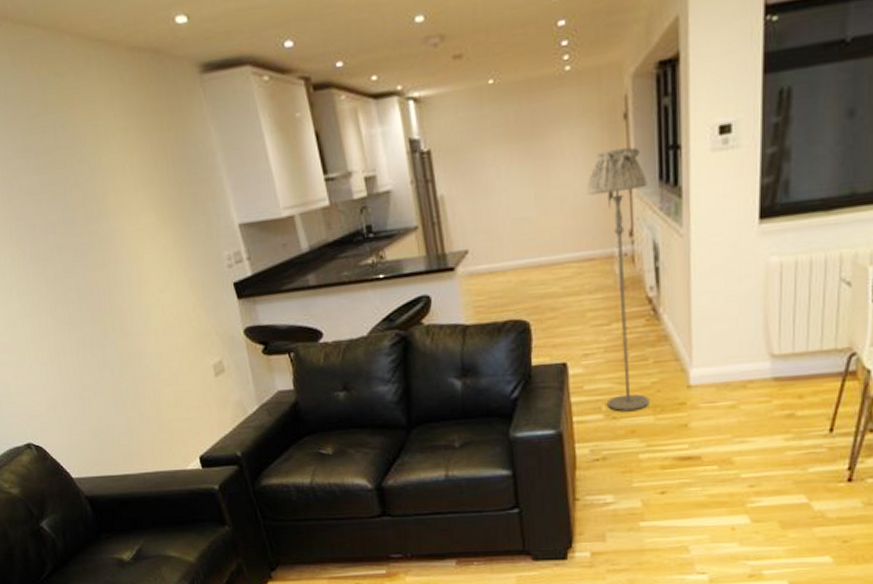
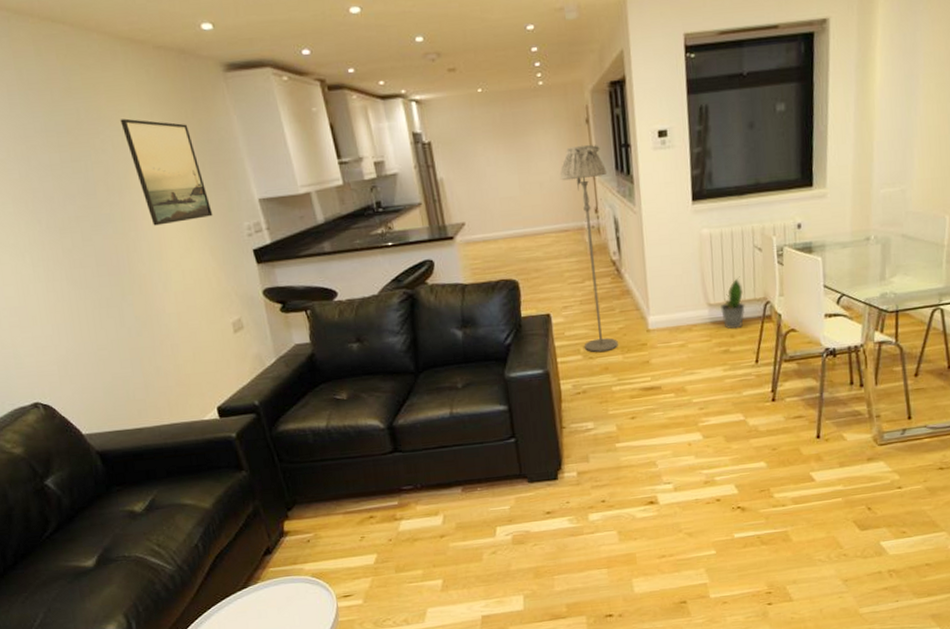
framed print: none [96,134,192,256] -> present [120,118,213,226]
potted plant: none [788,319,821,388] -> present [721,276,745,330]

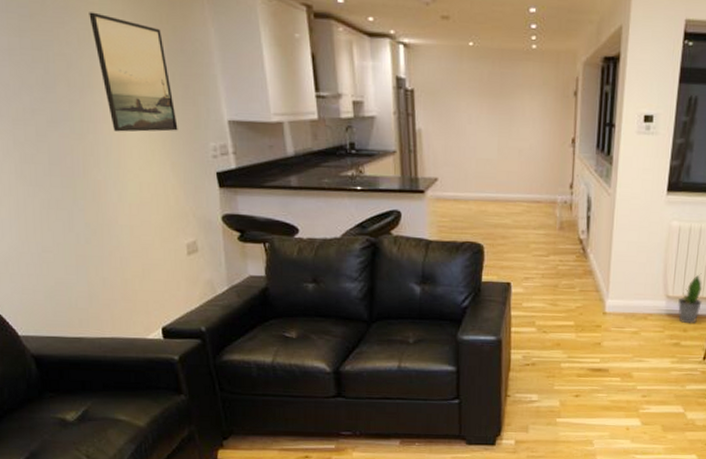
floor lamp: present [559,144,618,352] -> none [539,117,588,327]

